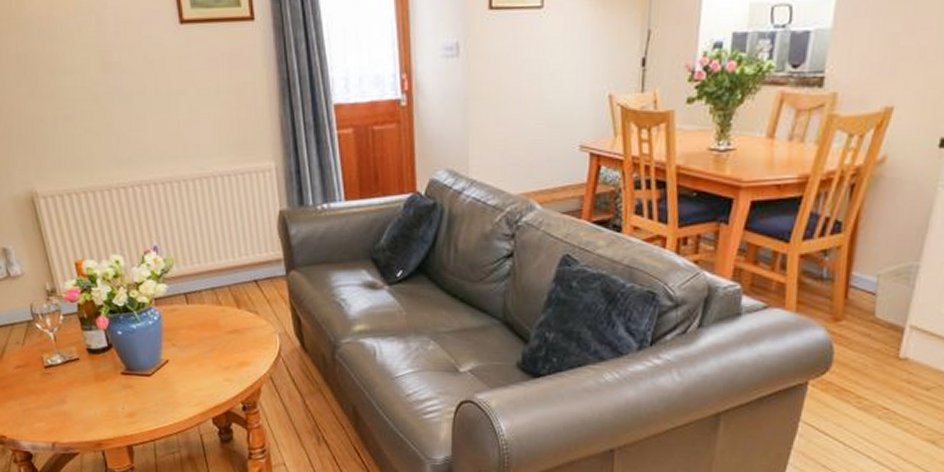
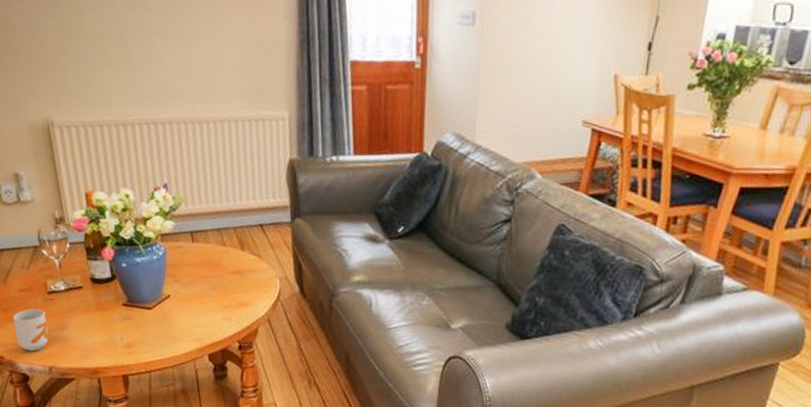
mug: none [12,384,49,429] -> present [13,308,48,352]

